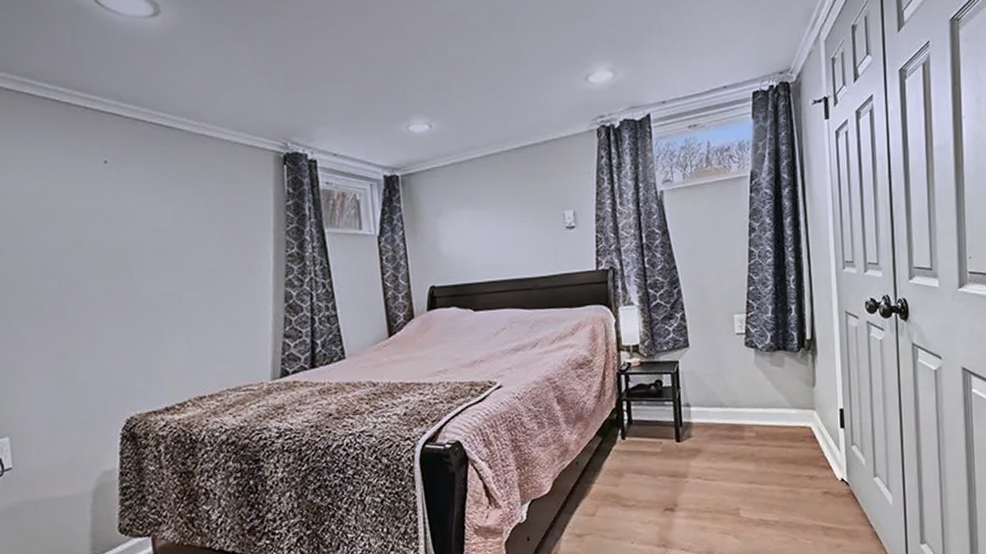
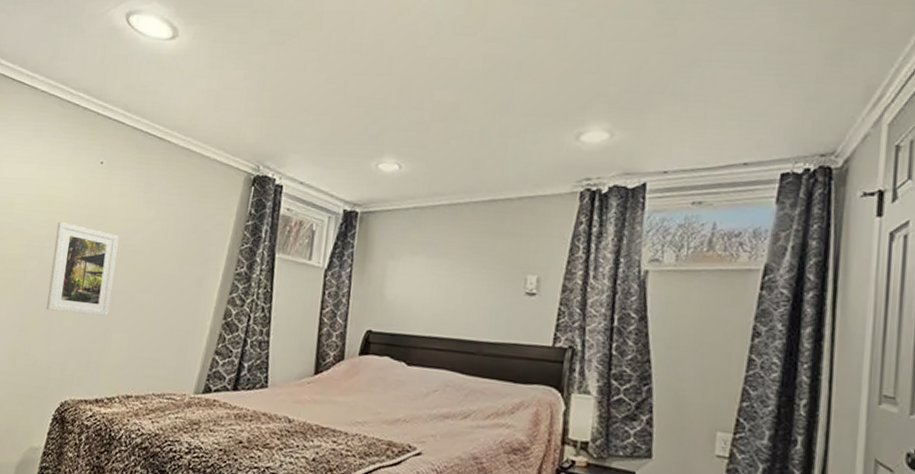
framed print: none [70,233,157,329] -> present [46,222,119,317]

